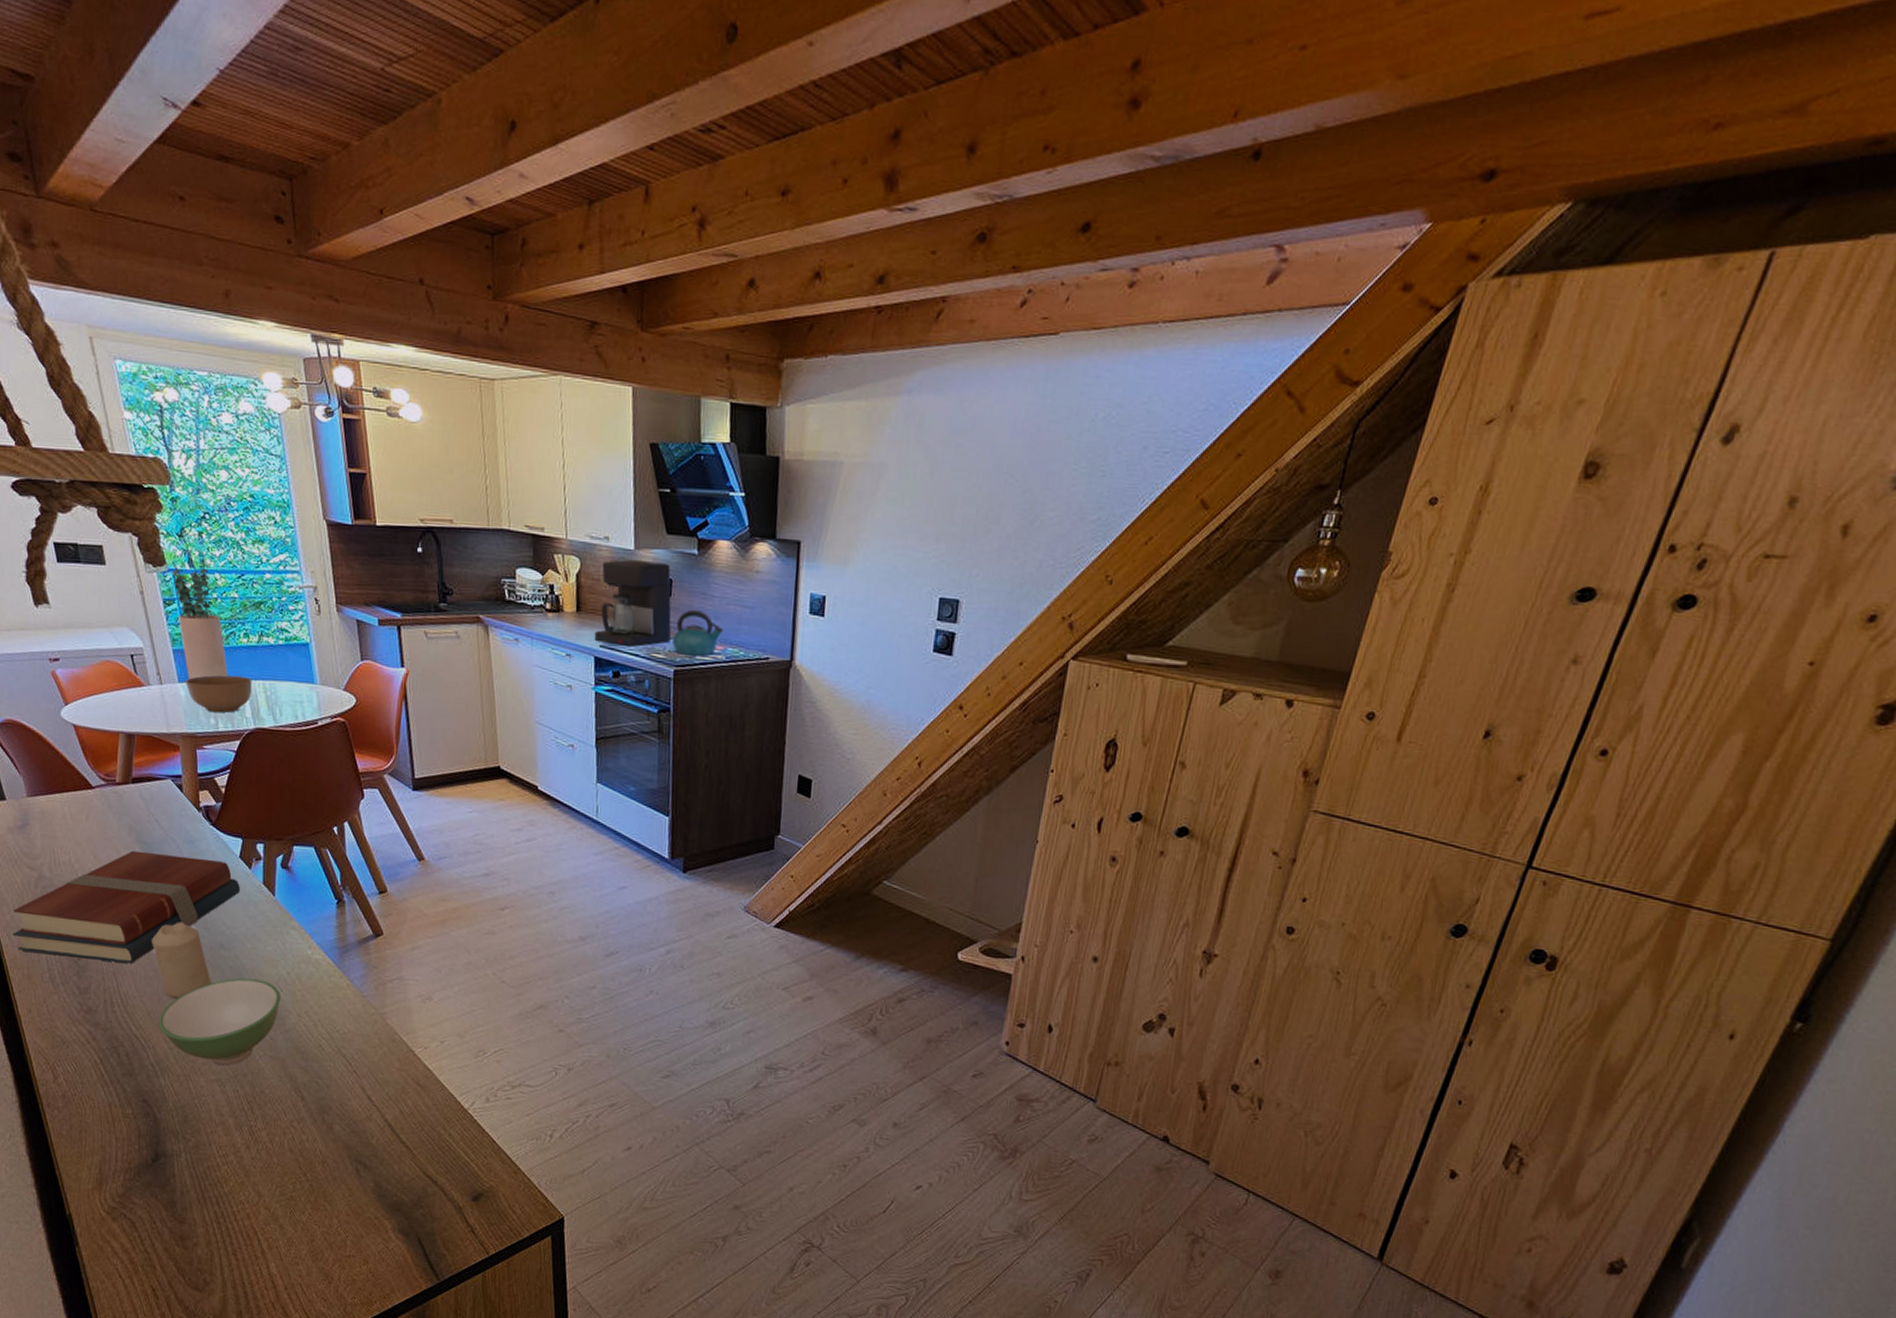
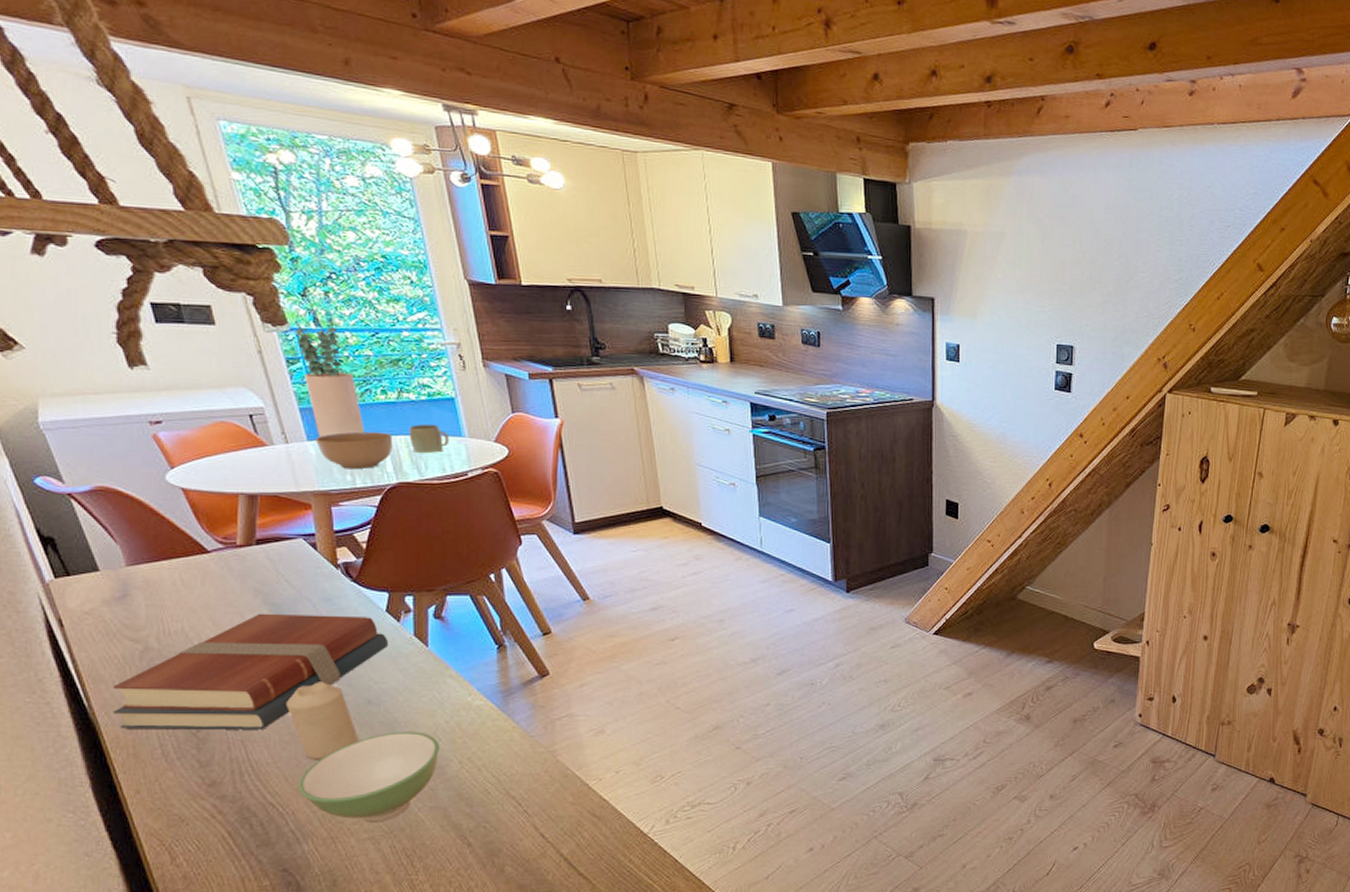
mug: none [266,669,303,700] -> present [408,423,450,454]
coffee maker: present [594,560,672,648] -> none [749,315,821,394]
kettle: present [673,609,723,657] -> none [824,358,870,400]

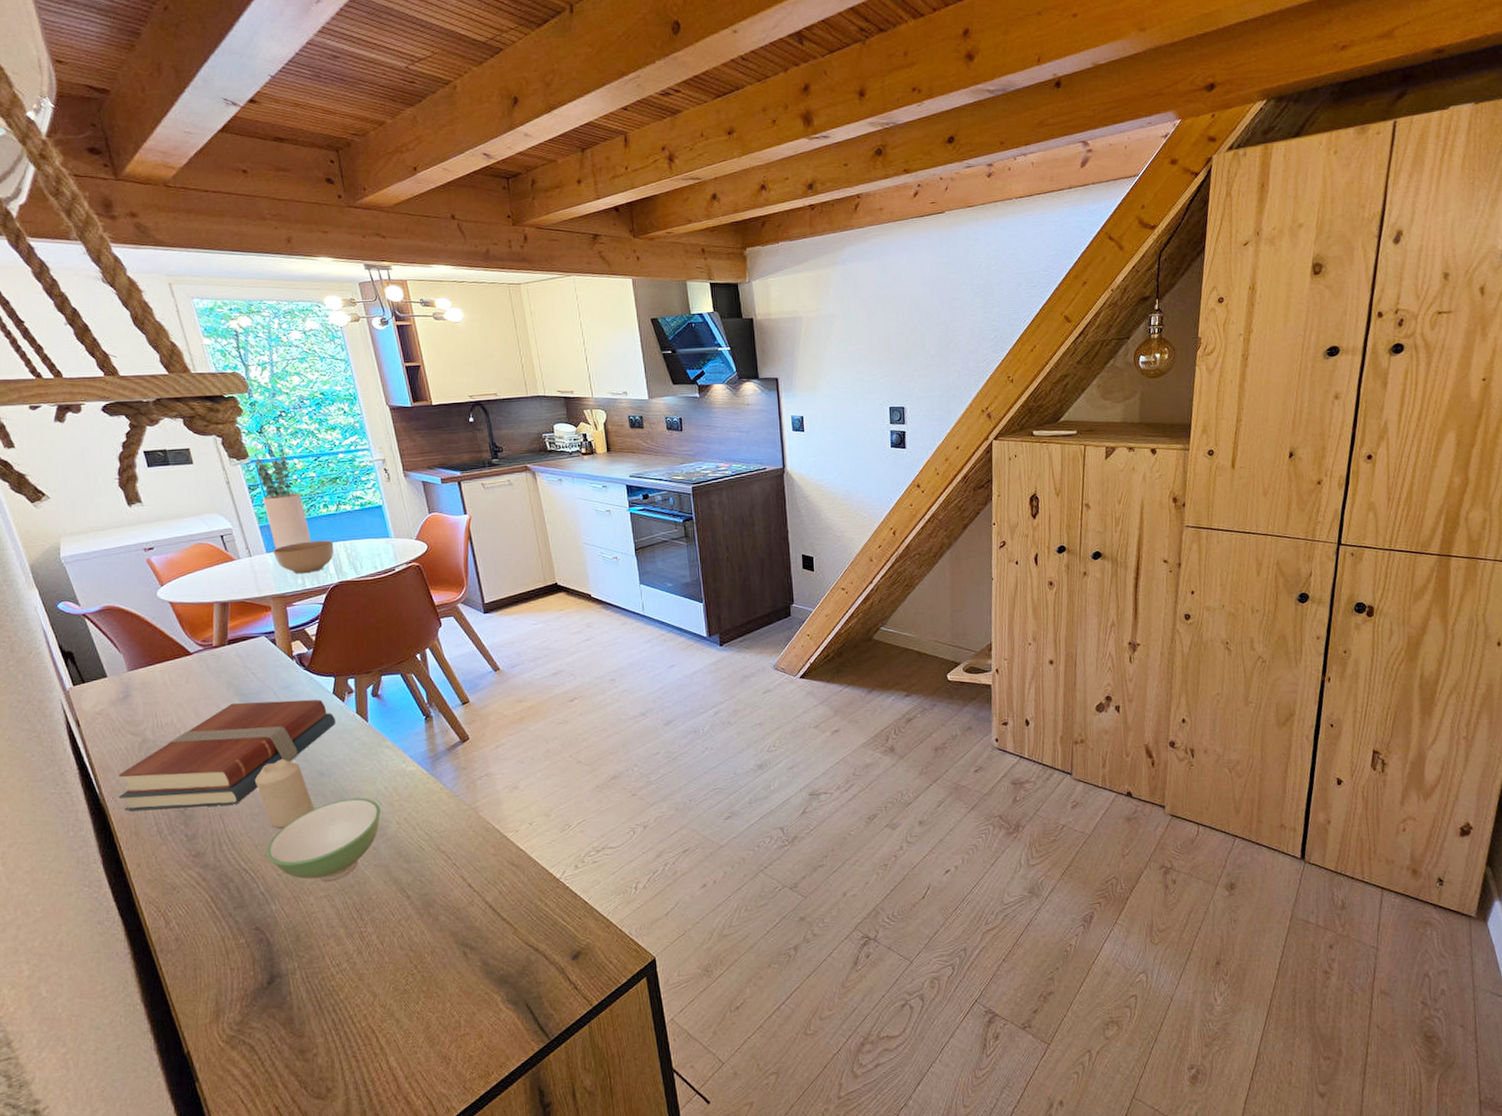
mug: present [408,423,450,454] -> none [346,529,379,556]

